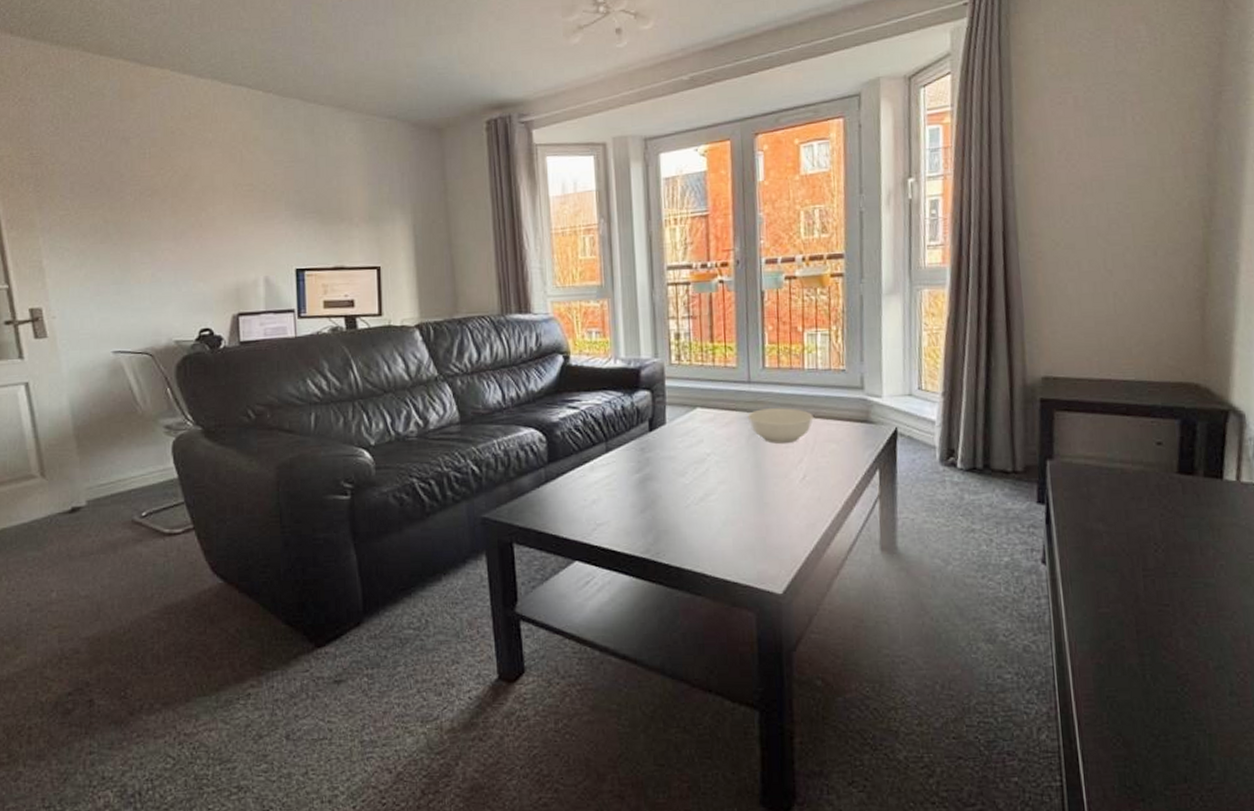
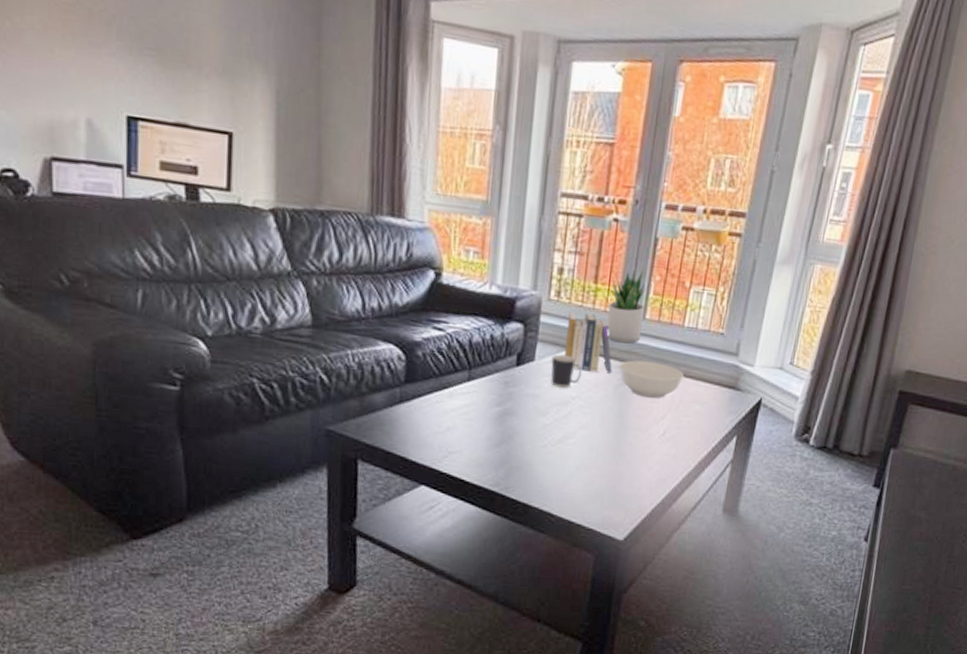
mug: none [681,414,713,446] -> present [550,354,582,388]
books: none [691,371,742,427] -> present [565,311,613,374]
planter: none [727,323,764,395] -> present [607,270,646,344]

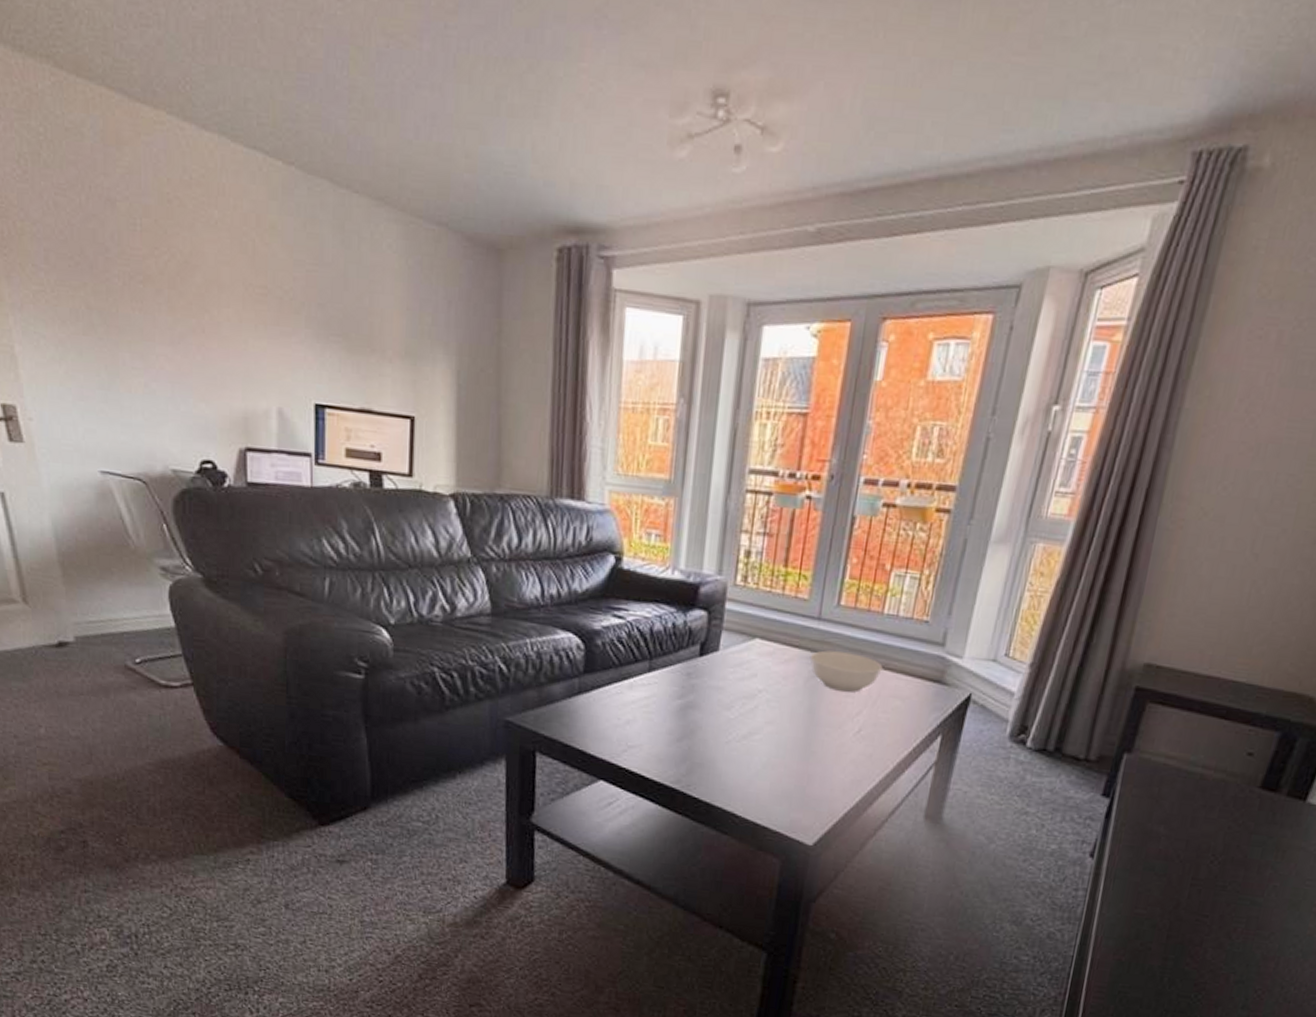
mug: present [550,354,582,388] -> none [735,644,770,680]
books: present [565,311,613,374] -> none [751,597,803,665]
planter: present [607,270,646,344] -> none [798,552,841,633]

